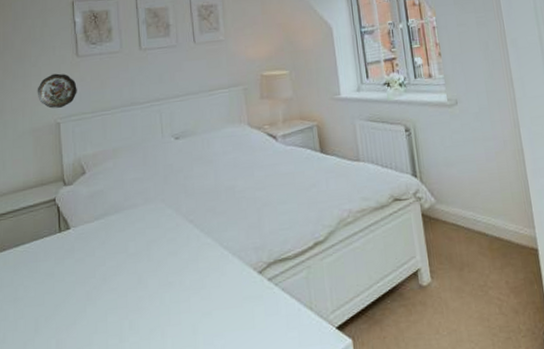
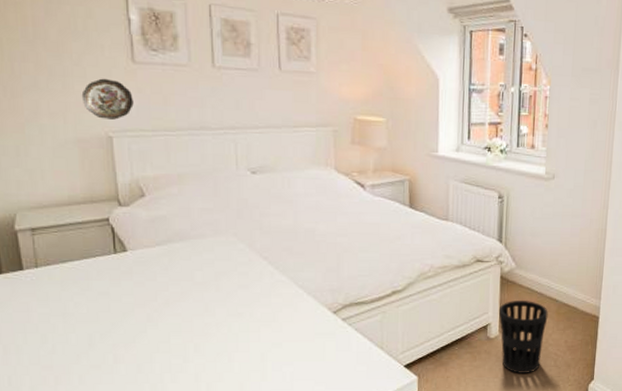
wastebasket: none [426,238,484,327] -> present [498,301,548,373]

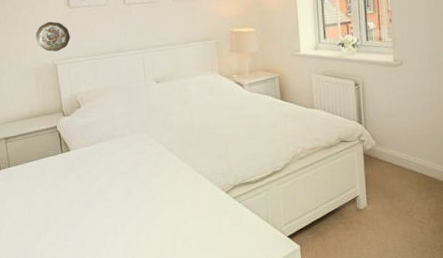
wastebasket: present [498,301,548,373] -> none [364,174,410,241]

